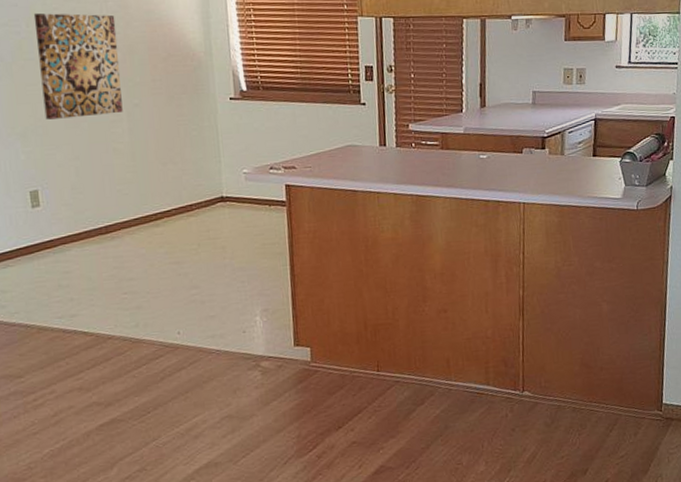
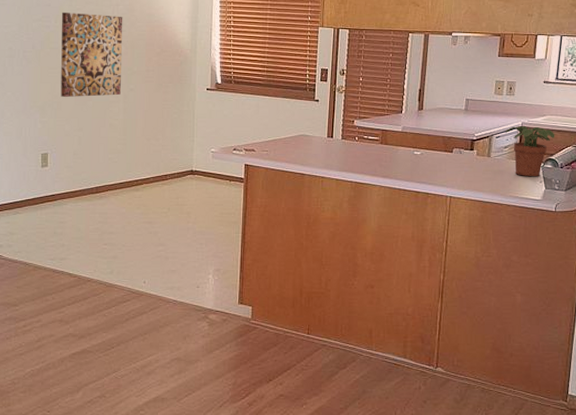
potted plant: none [578,117,632,174] -> present [505,125,555,177]

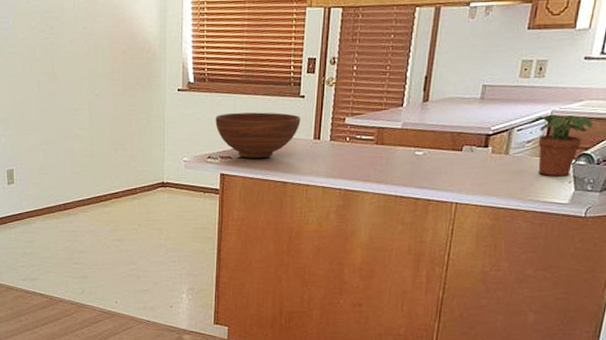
wall art: present [60,12,123,97] -> none [19,10,86,107]
fruit bowl: none [240,112,316,153] -> present [215,112,301,159]

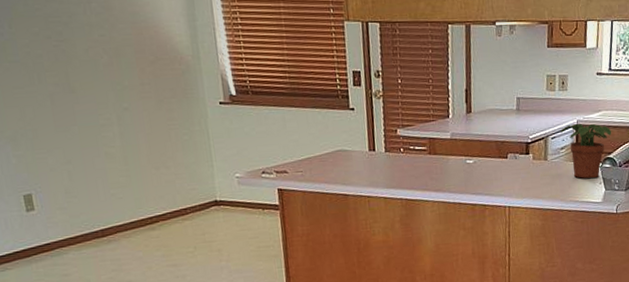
fruit bowl: present [215,112,301,159] -> none [265,125,354,173]

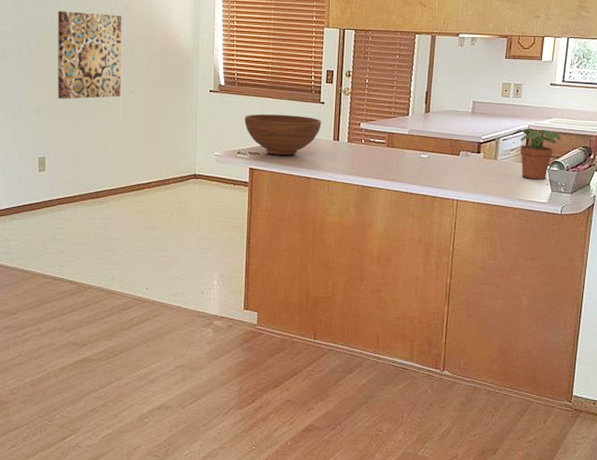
wall art: none [15,13,113,123] -> present [57,10,122,99]
fruit bowl: none [265,125,354,173] -> present [245,114,321,156]

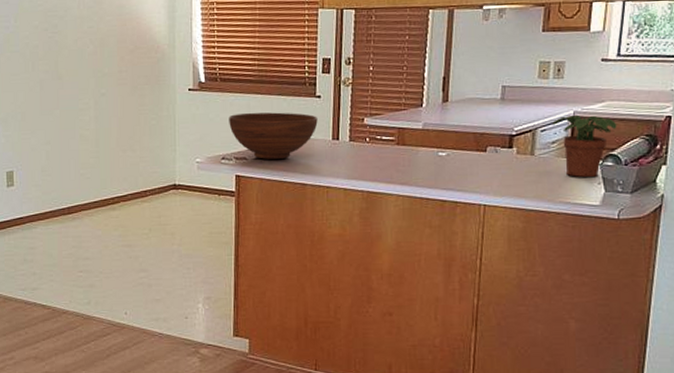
wall art: present [57,10,122,99] -> none [21,9,91,107]

